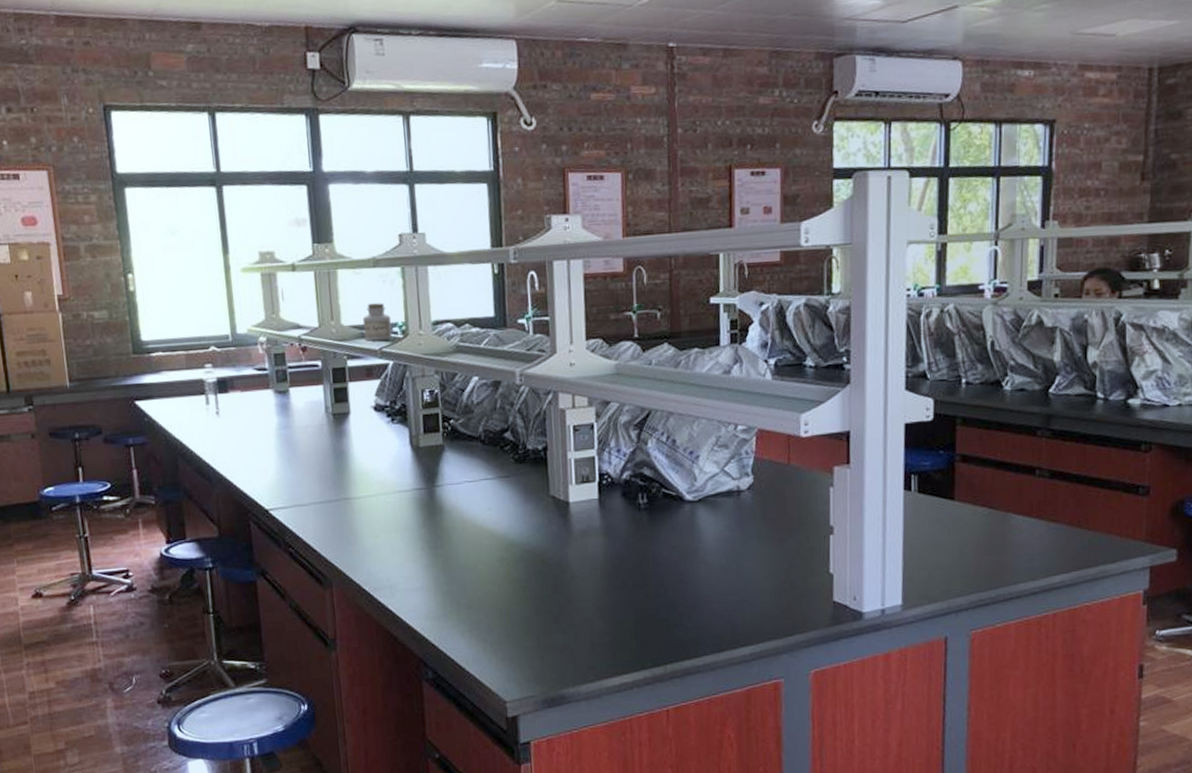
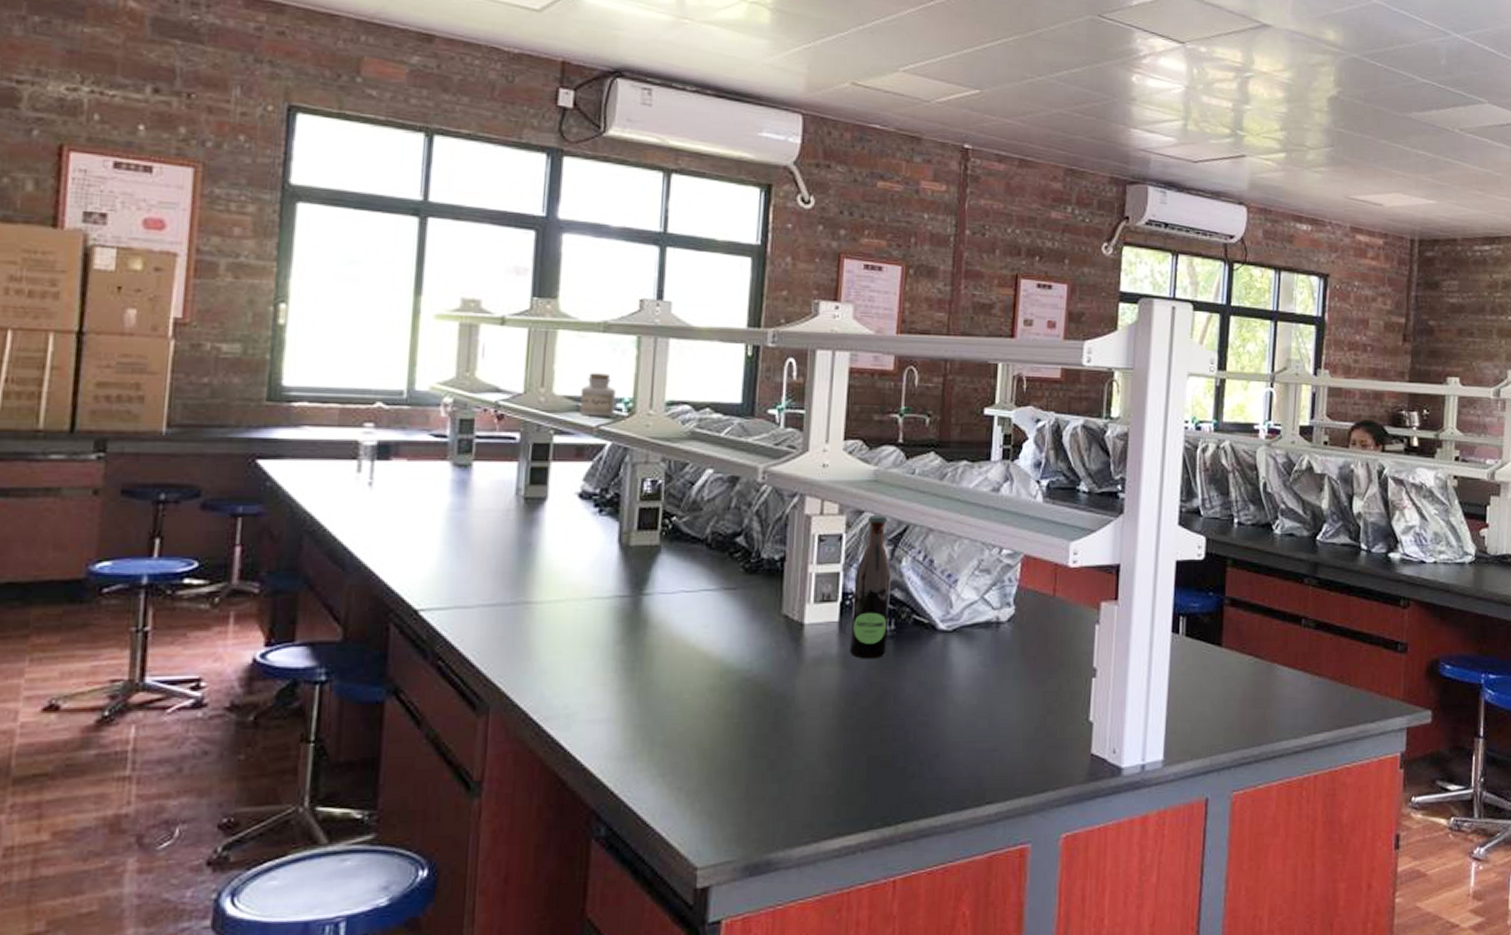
bottle: none [608,404,642,529] -> present [850,516,891,659]

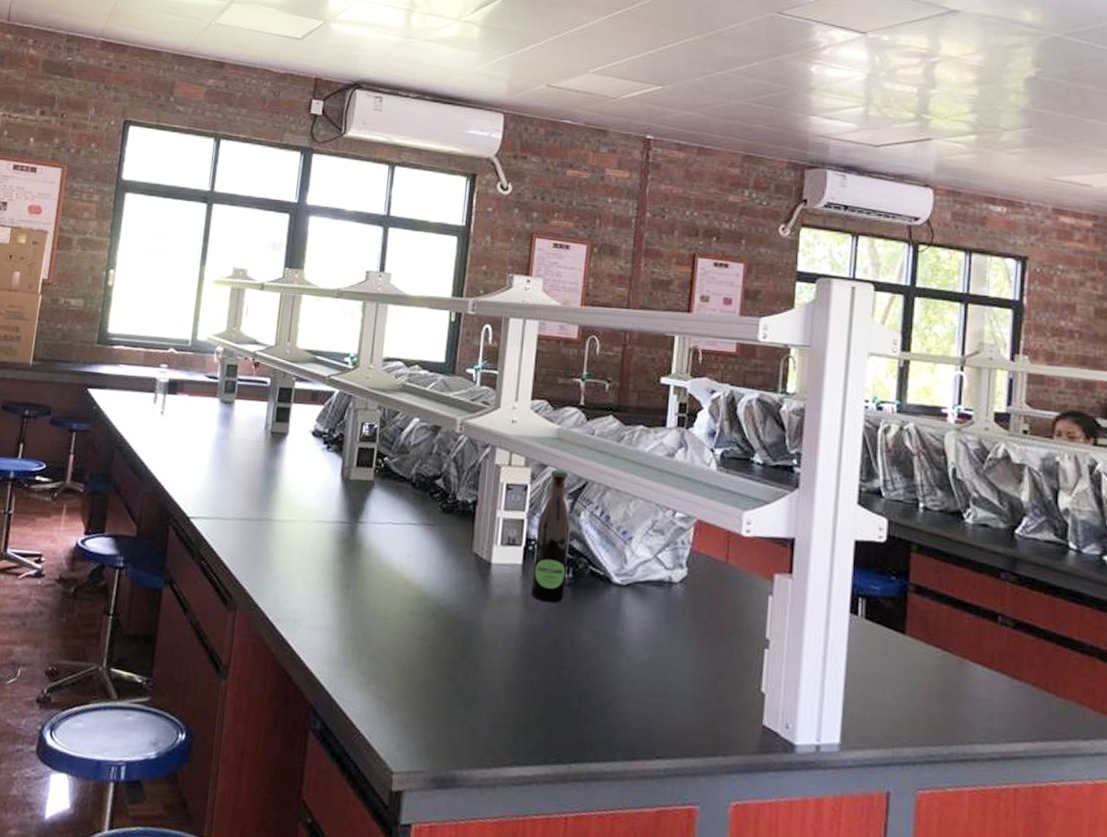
jar: present [579,373,615,417] -> none [315,331,344,369]

